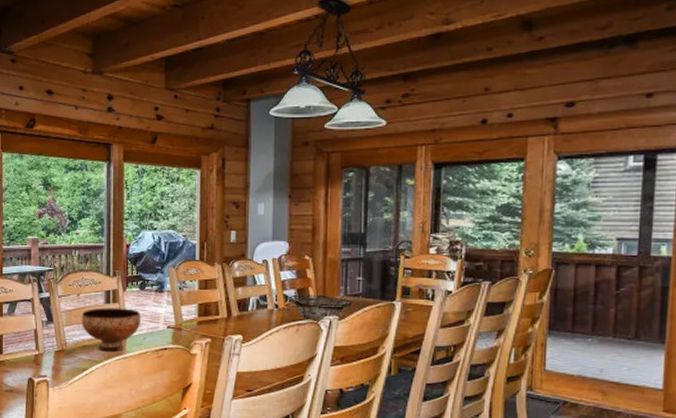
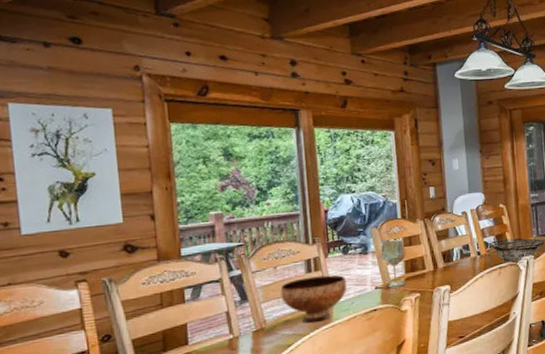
wine glass: none [176,282,200,329] -> present [380,240,406,288]

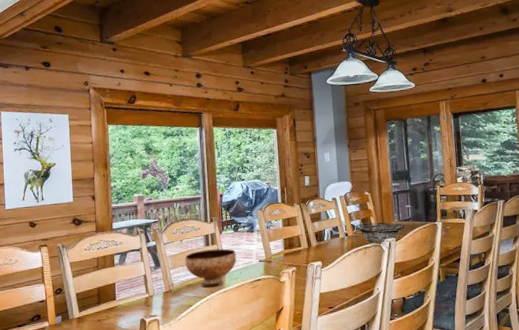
wine glass: present [380,240,406,288] -> none [264,221,285,261]

